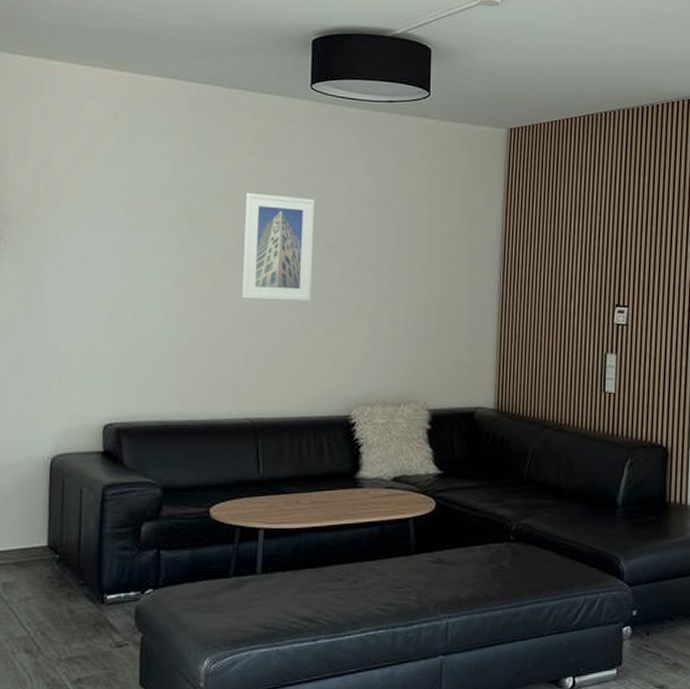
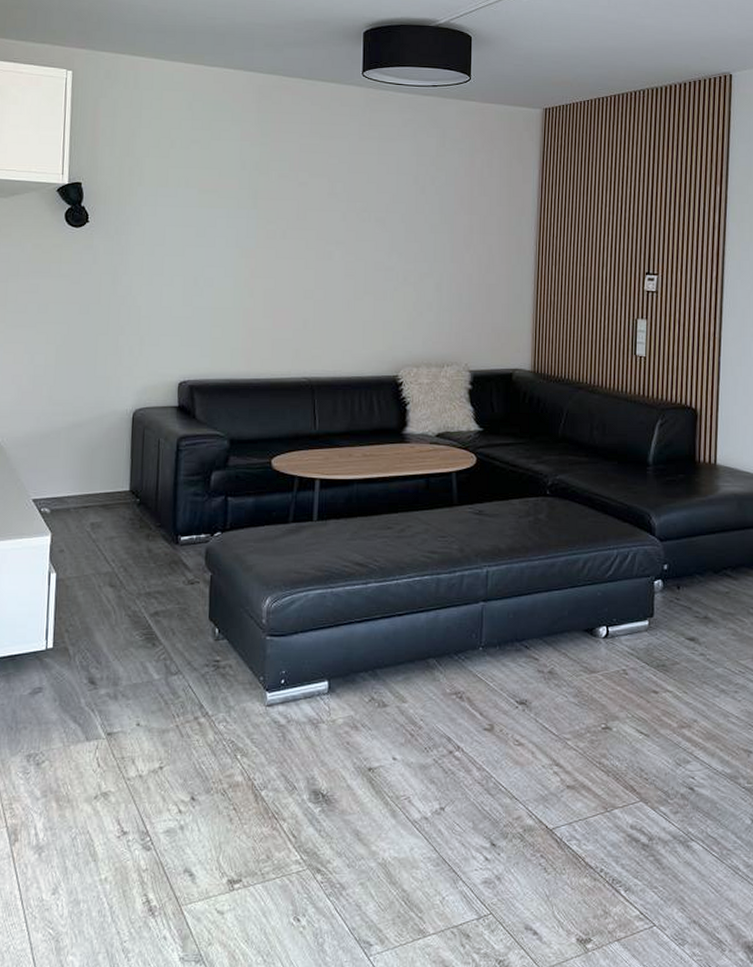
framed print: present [241,192,315,301] -> none [300,171,366,270]

